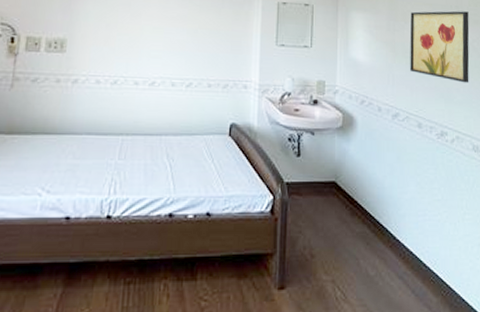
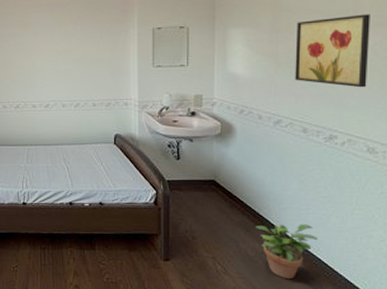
potted plant: none [376,233,434,303] -> present [256,224,318,280]

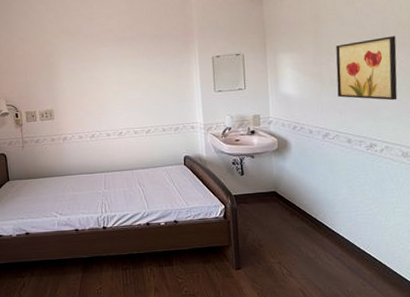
potted plant: present [256,224,318,280] -> none [314,225,367,276]

